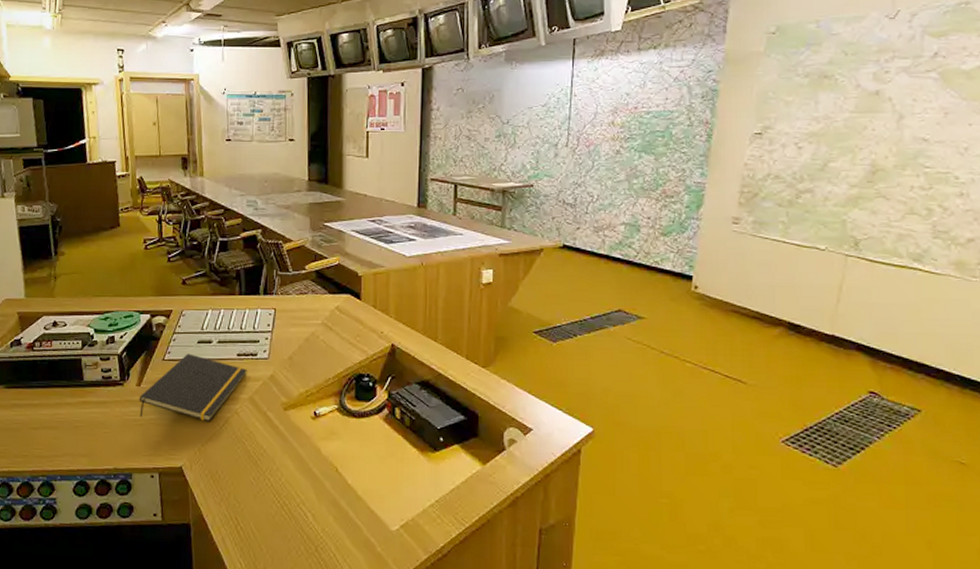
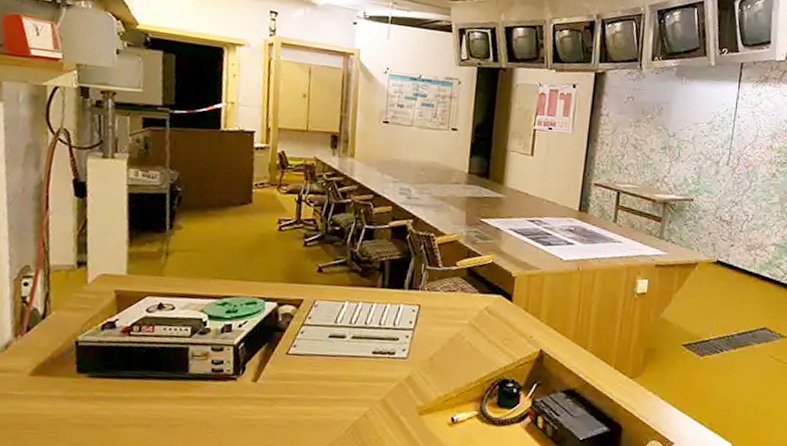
notepad: present [139,353,247,422] -> none [252,348,382,425]

